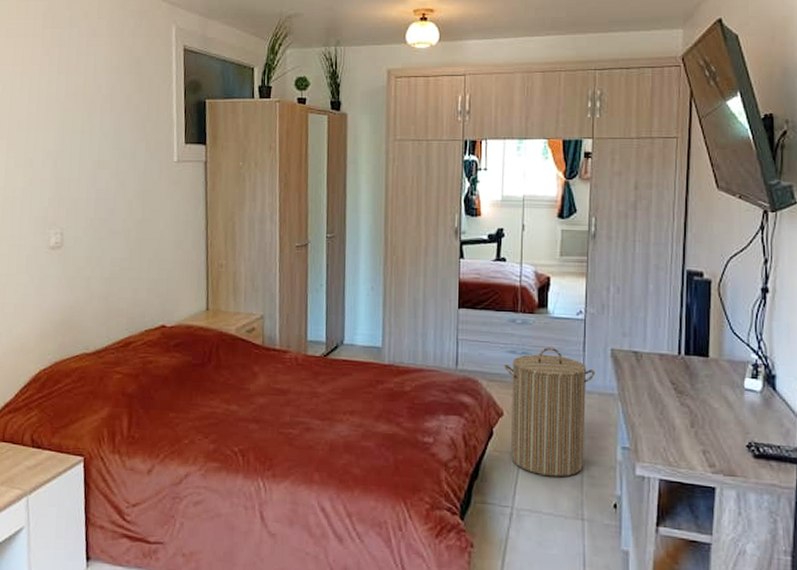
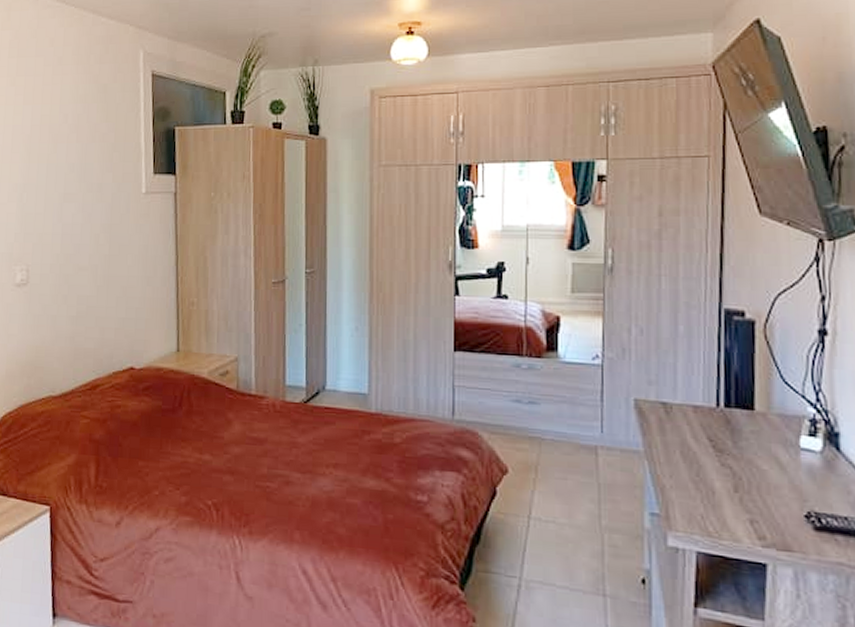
laundry hamper: present [504,348,595,477] -> none [508,397,616,546]

